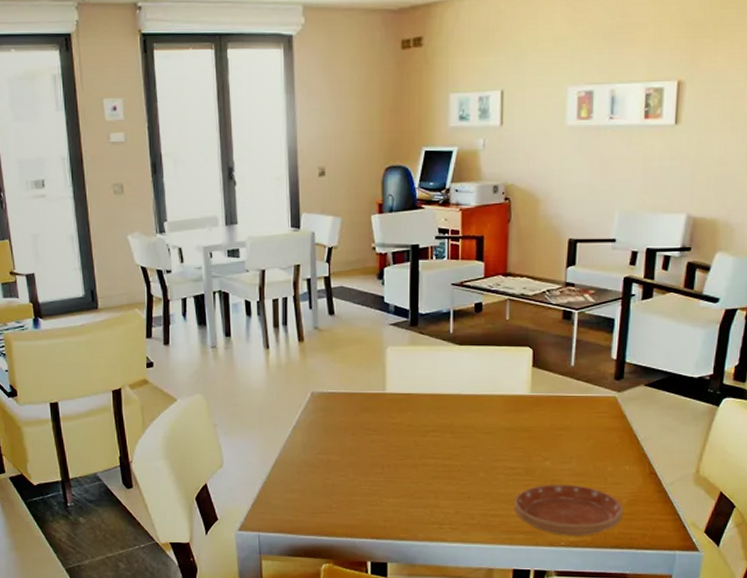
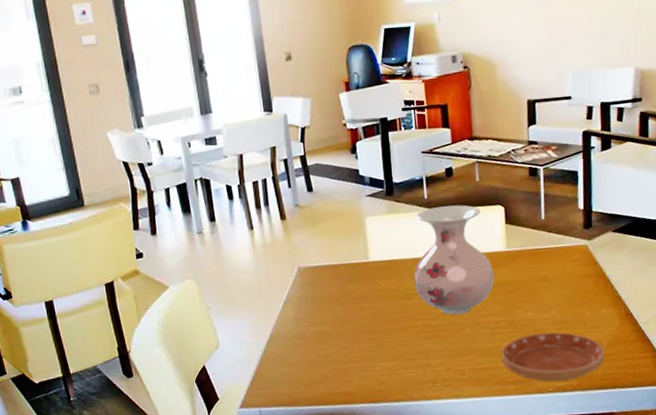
vase: none [430,343,515,457] -> present [413,205,495,315]

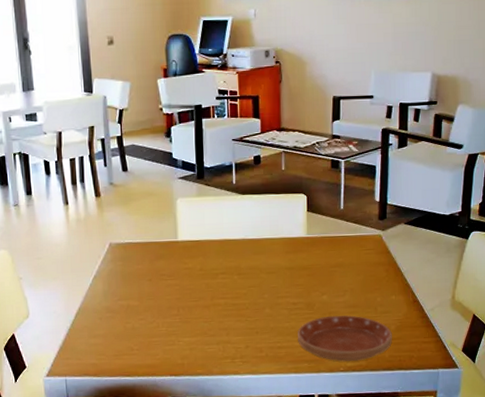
vase: present [413,205,495,315] -> none [219,191,295,295]

